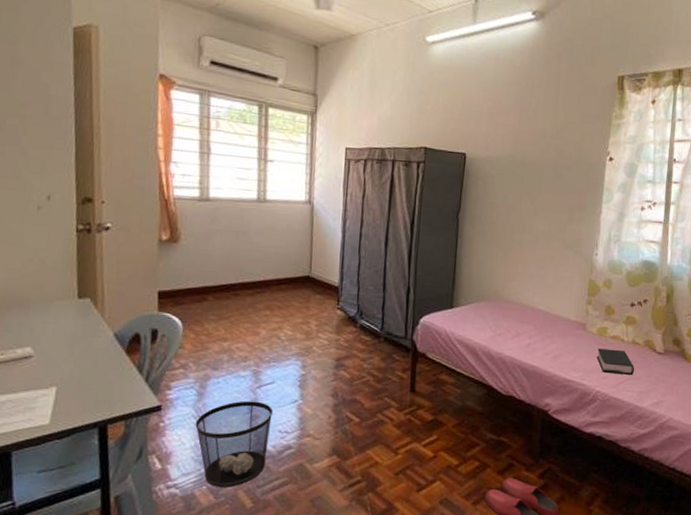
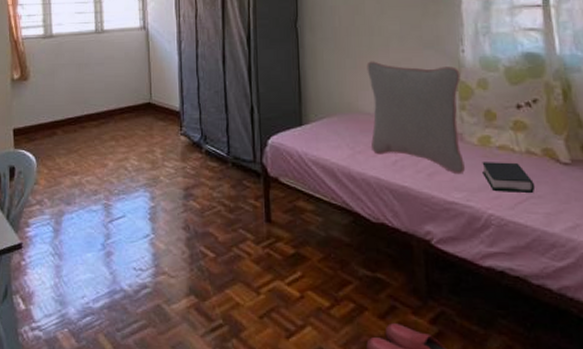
waste bin: present [195,401,274,487] -> none [53,236,127,330]
pillow: none [510,255,592,358] -> present [366,61,465,175]

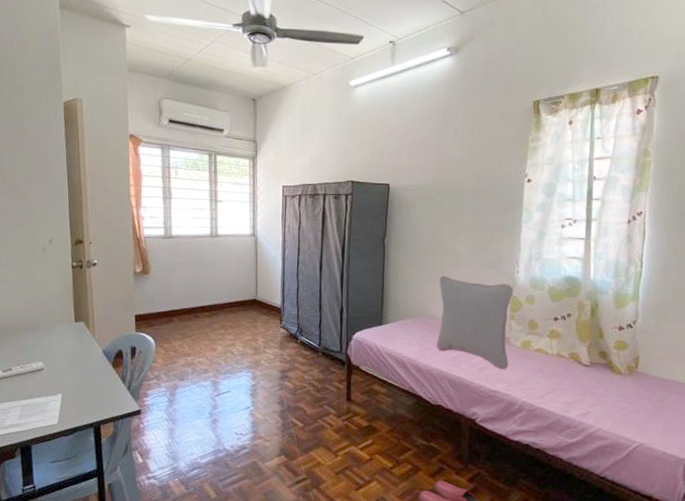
book: present [482,162,534,192] -> none [521,361,560,386]

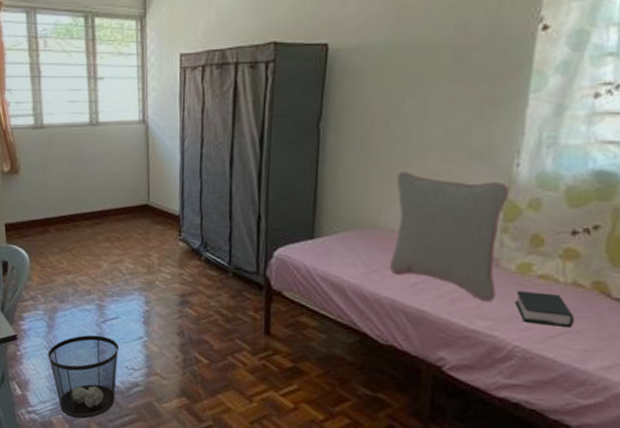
waste bin: none [168,407,230,480] -> present [48,334,120,419]
book: none [521,361,560,386] -> present [515,291,574,327]

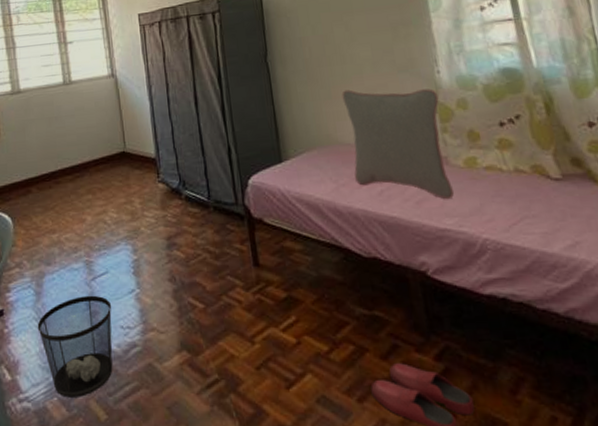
book: present [515,291,574,327] -> none [470,182,528,215]

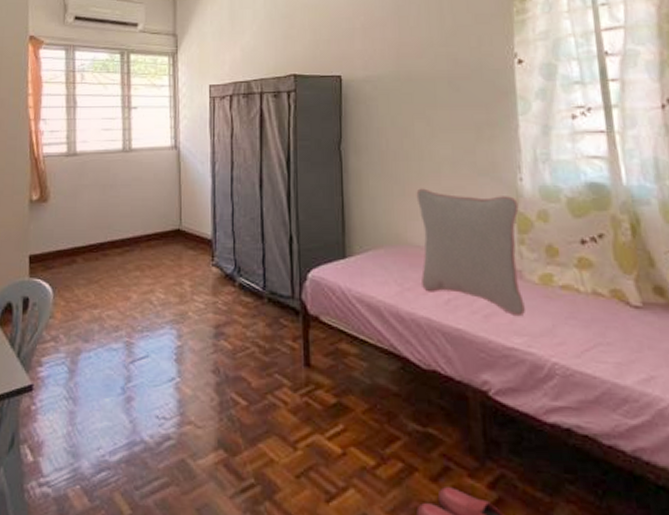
waste bin: present [37,295,113,398] -> none [67,379,149,488]

